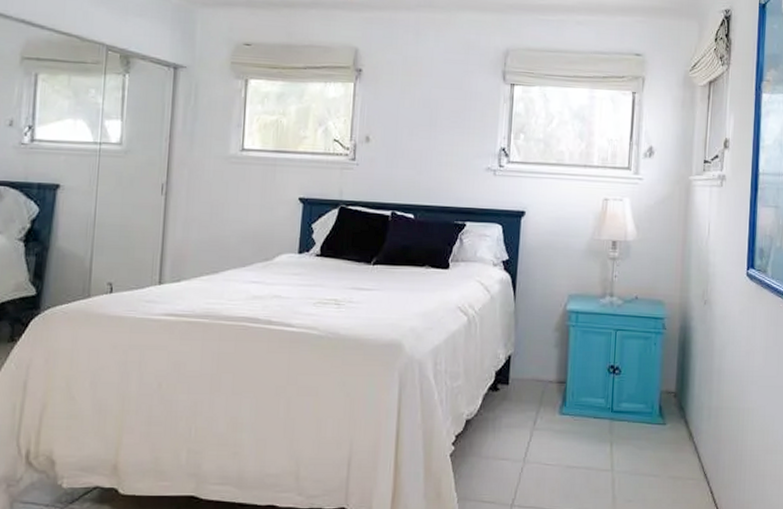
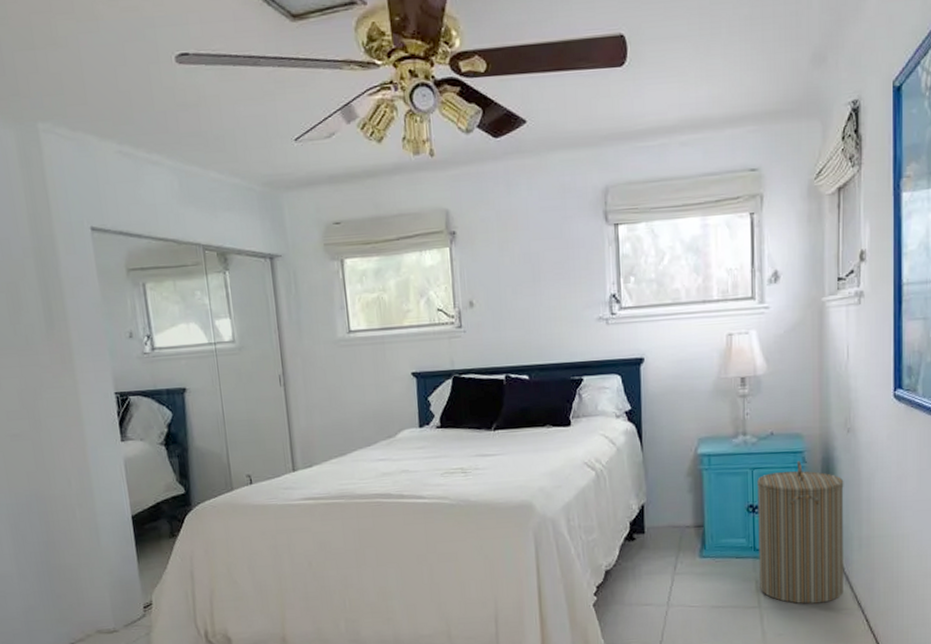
laundry hamper: none [614,327,698,471] -> present [757,461,844,604]

